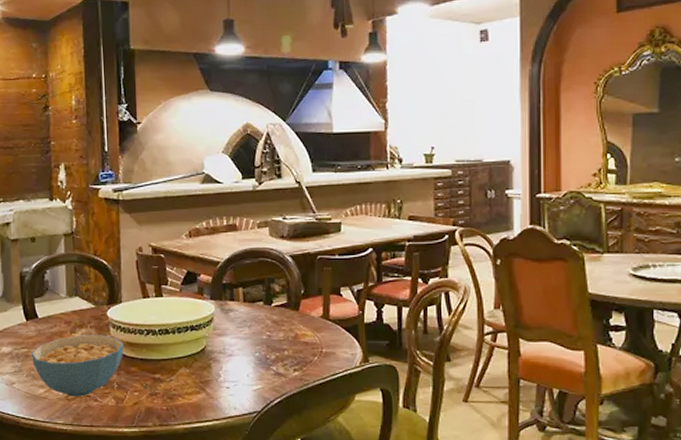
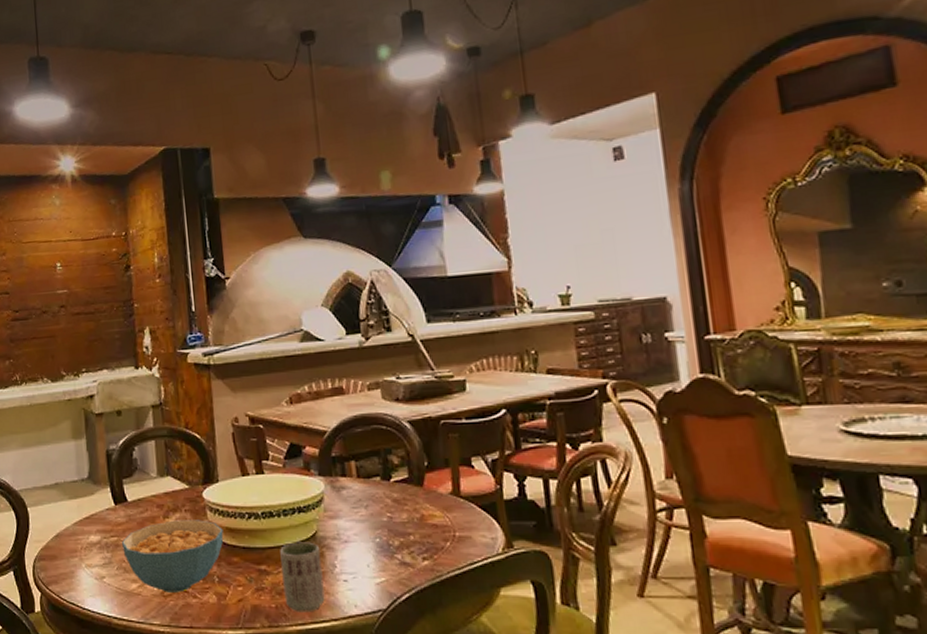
cup: none [173,355,209,414] -> present [280,542,325,613]

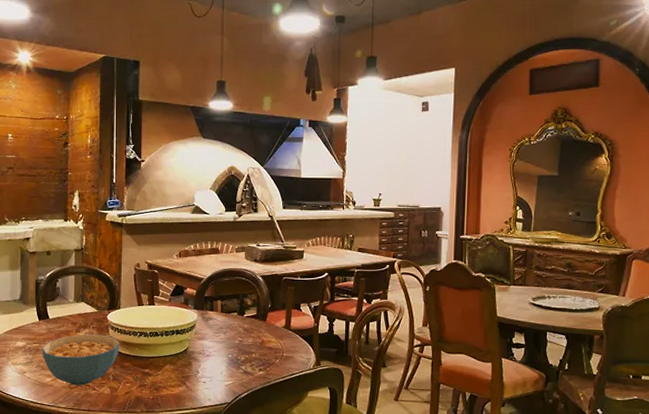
cup: present [280,542,325,613] -> none [160,354,189,403]

